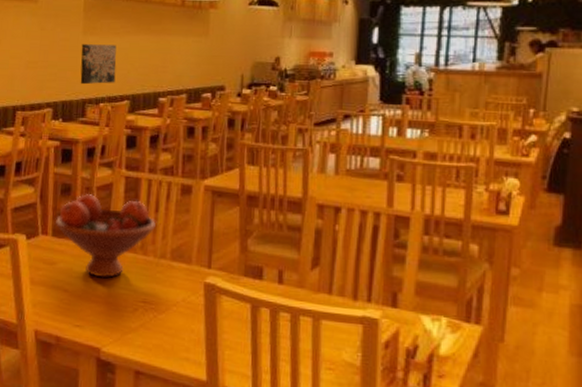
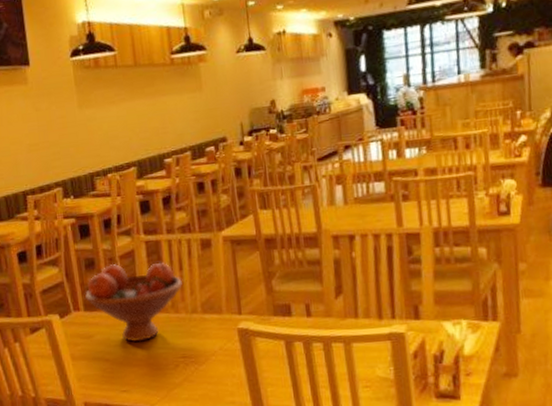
wall art: present [80,44,117,85] -> none [79,114,119,159]

